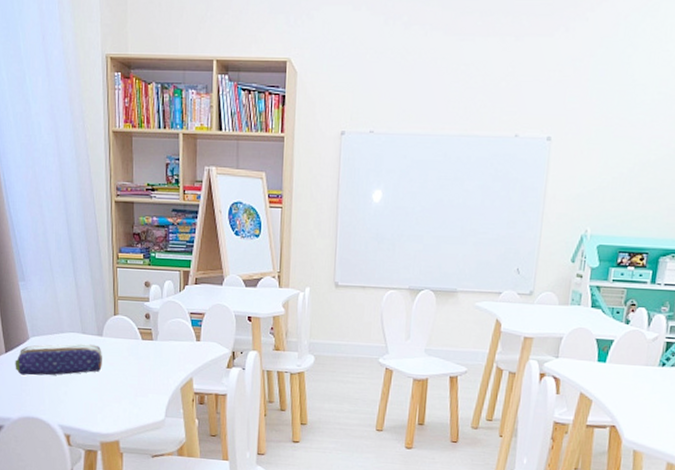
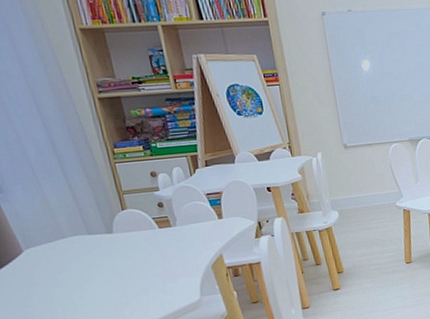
pencil case: present [15,343,102,376] -> none [9,243,119,291]

